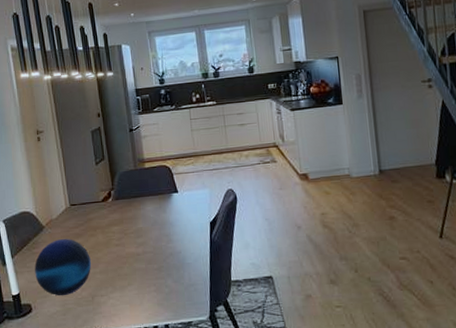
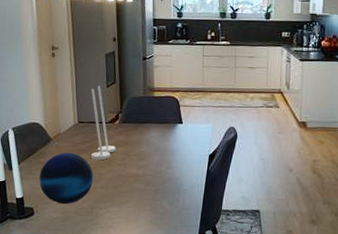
candle holder: none [80,164,111,243] -> present [90,85,116,160]

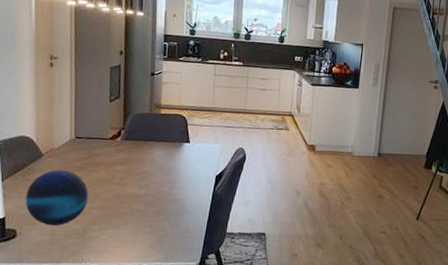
candle holder: present [90,85,116,160] -> none [87,99,116,179]

